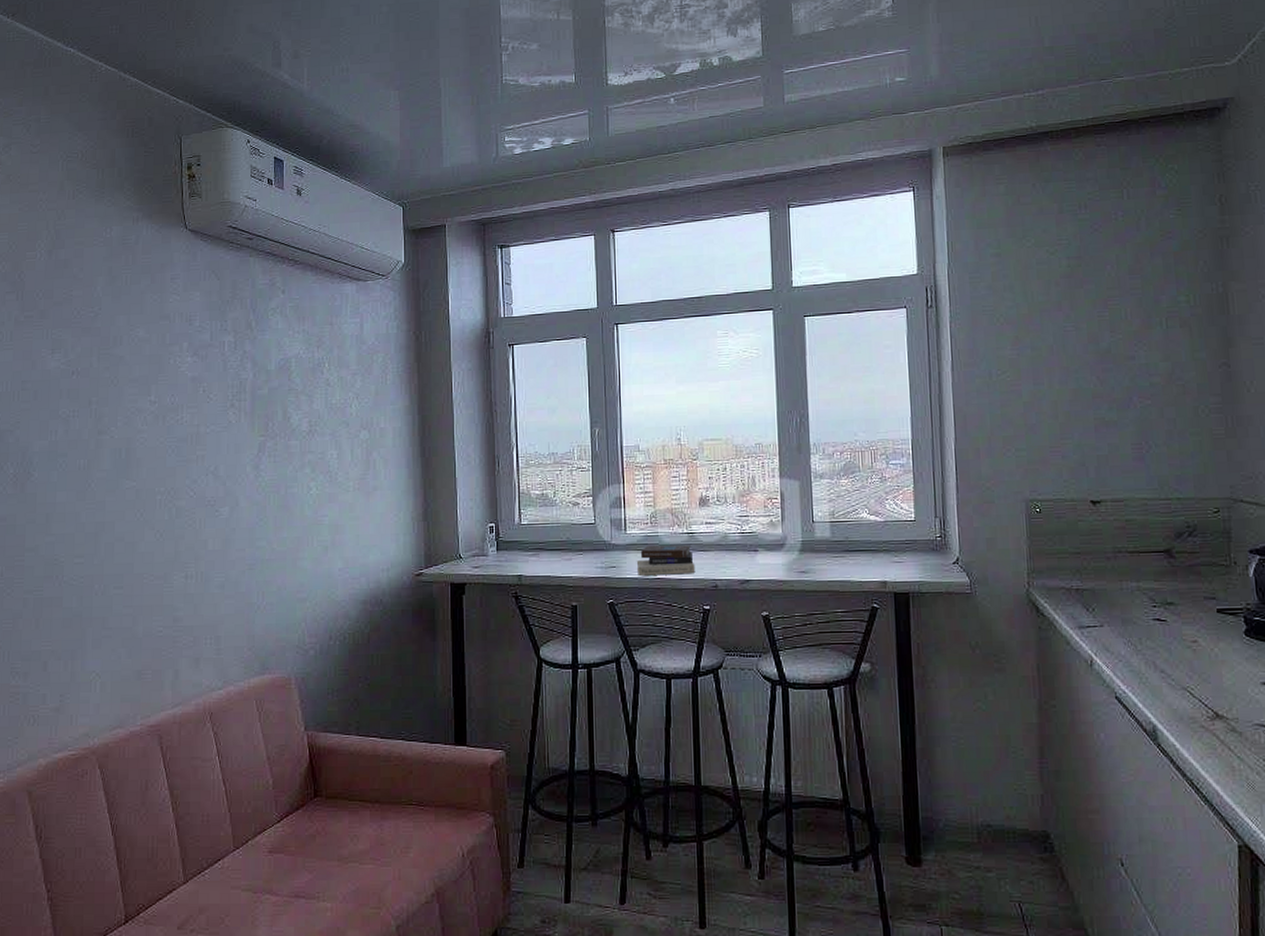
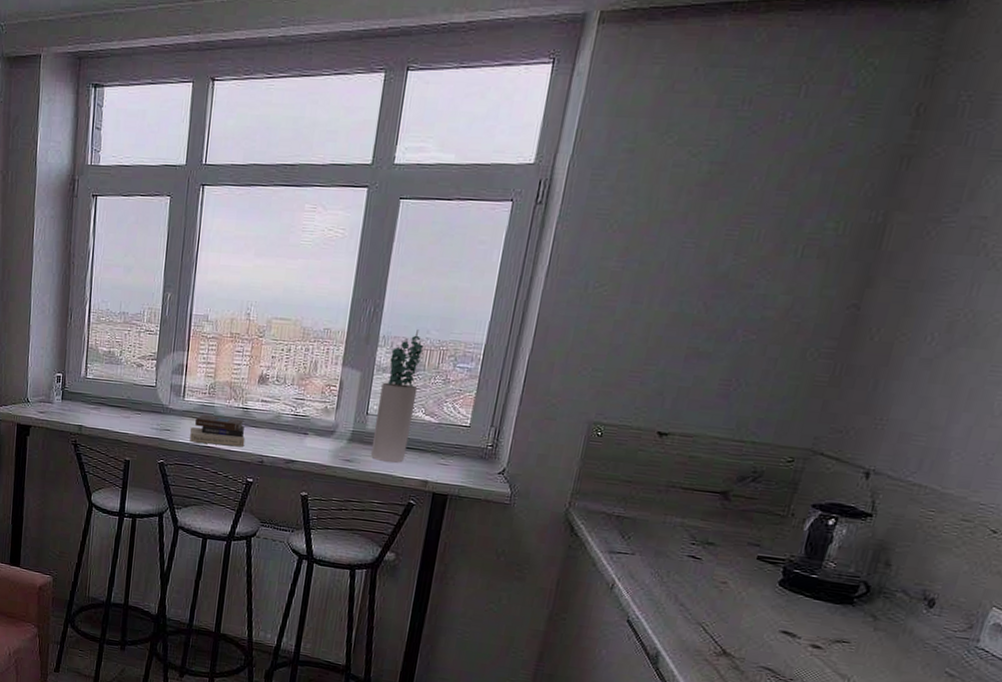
vase: none [822,433,859,569] -> present [370,329,425,464]

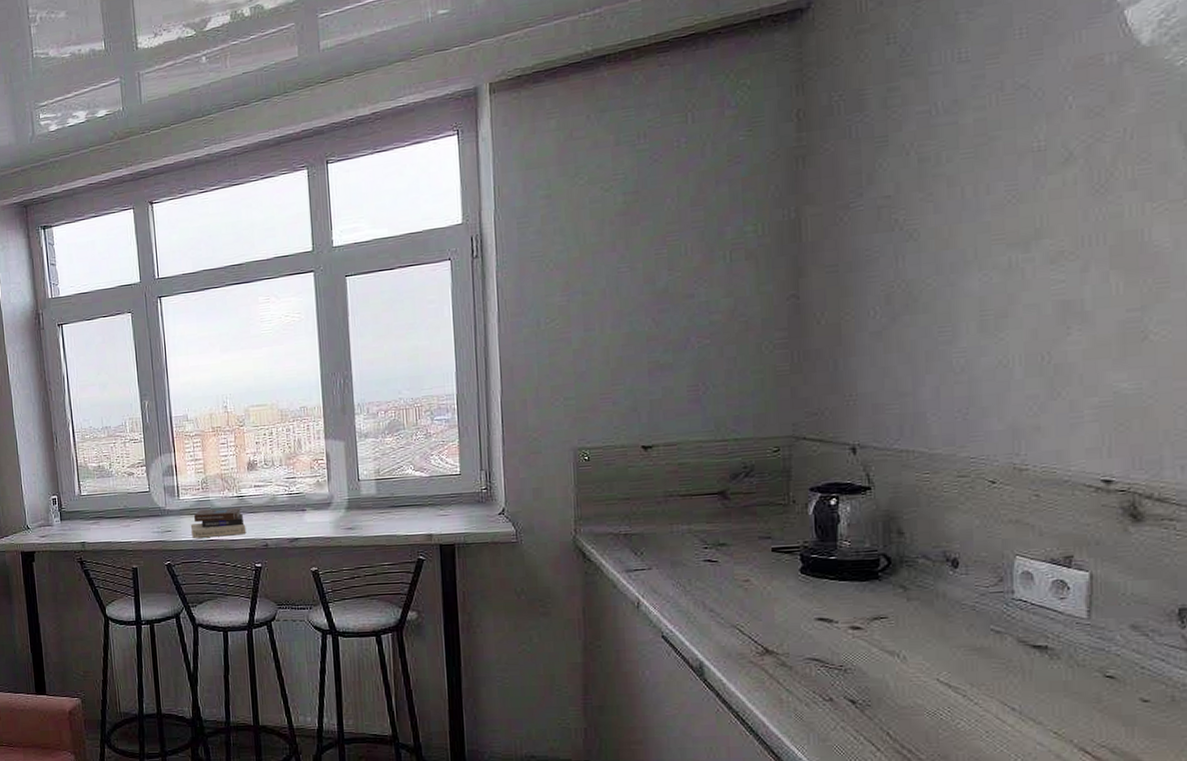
vase: present [370,329,425,464] -> none [367,392,405,524]

